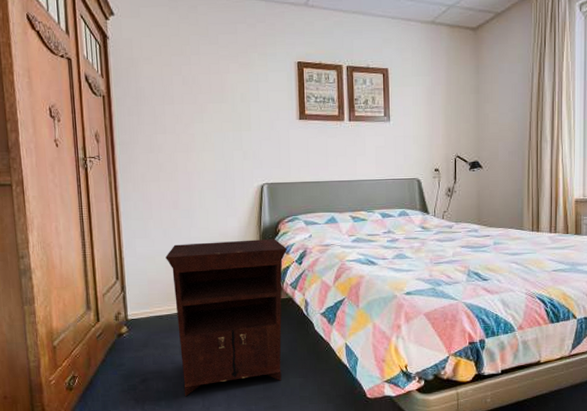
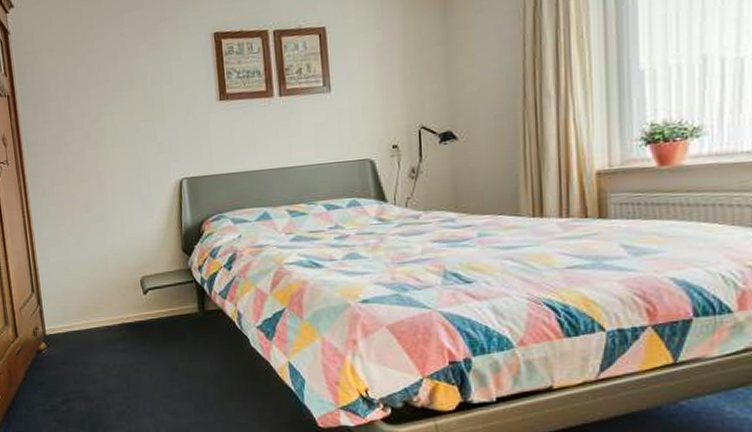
nightstand: present [165,239,287,397] -> none [80,241,215,420]

